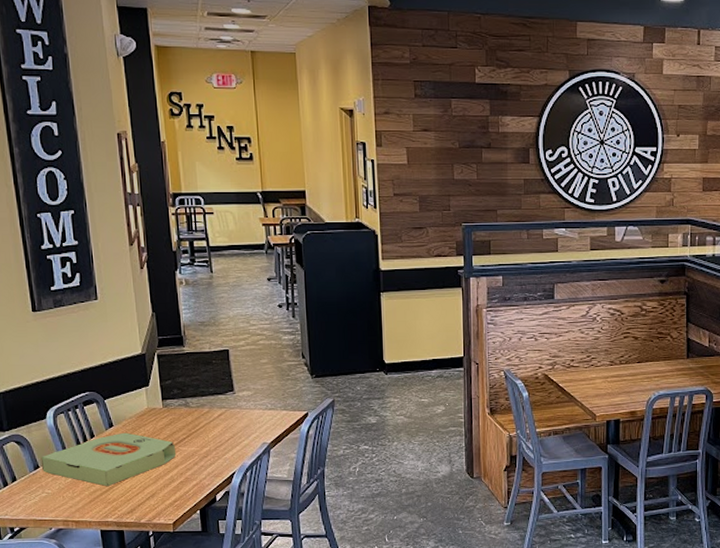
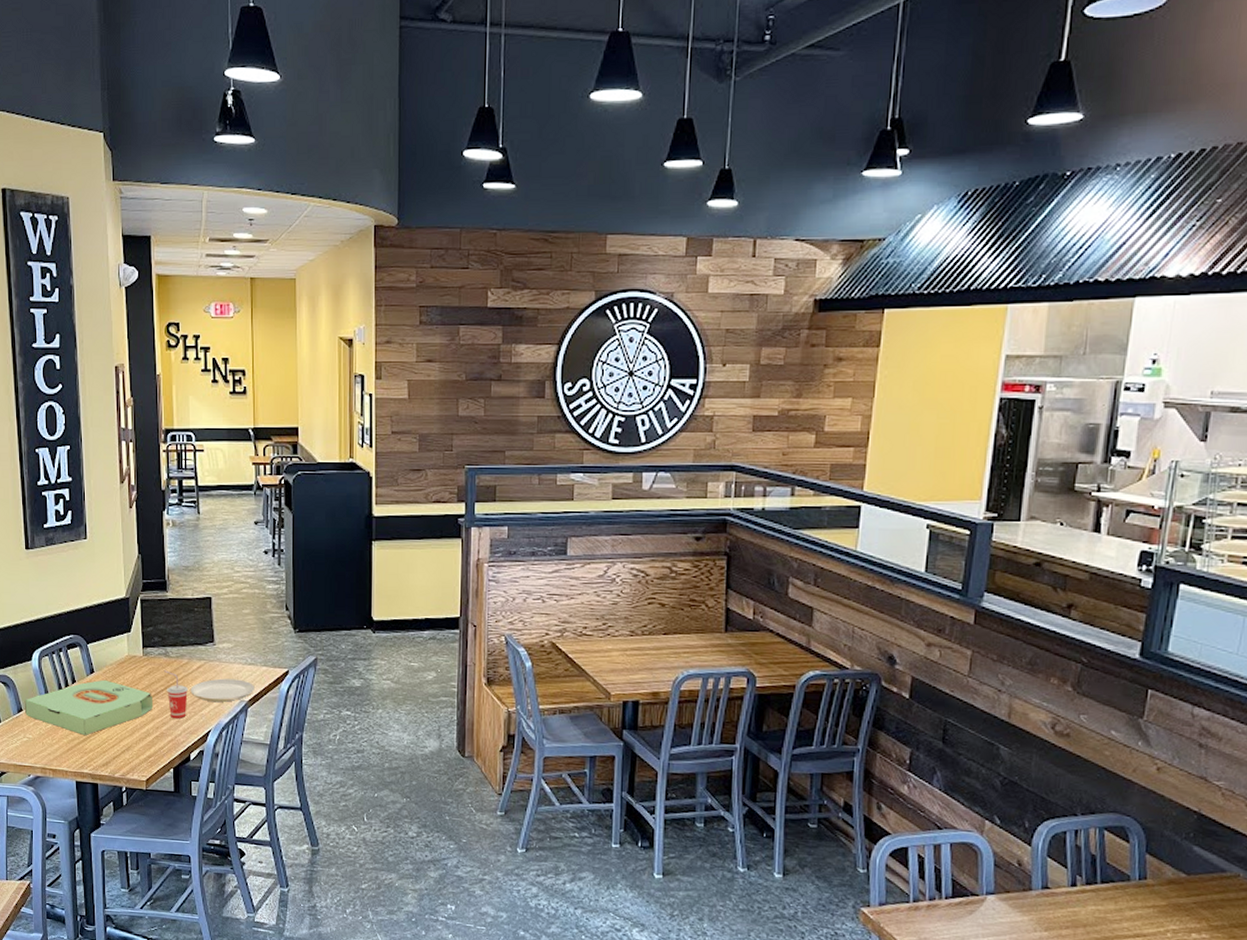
beverage cup: none [184,420,211,463] -> present [163,670,189,719]
plate: none [212,424,276,445] -> present [190,678,255,702]

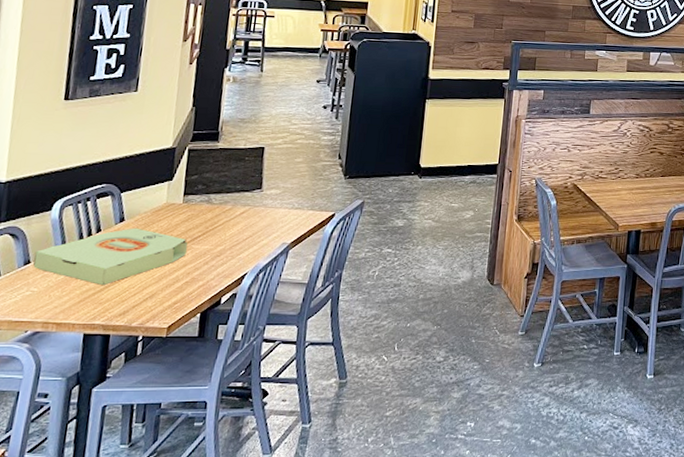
beverage cup: present [163,670,189,719] -> none [203,216,229,263]
plate: present [190,678,255,702] -> none [230,223,299,245]

